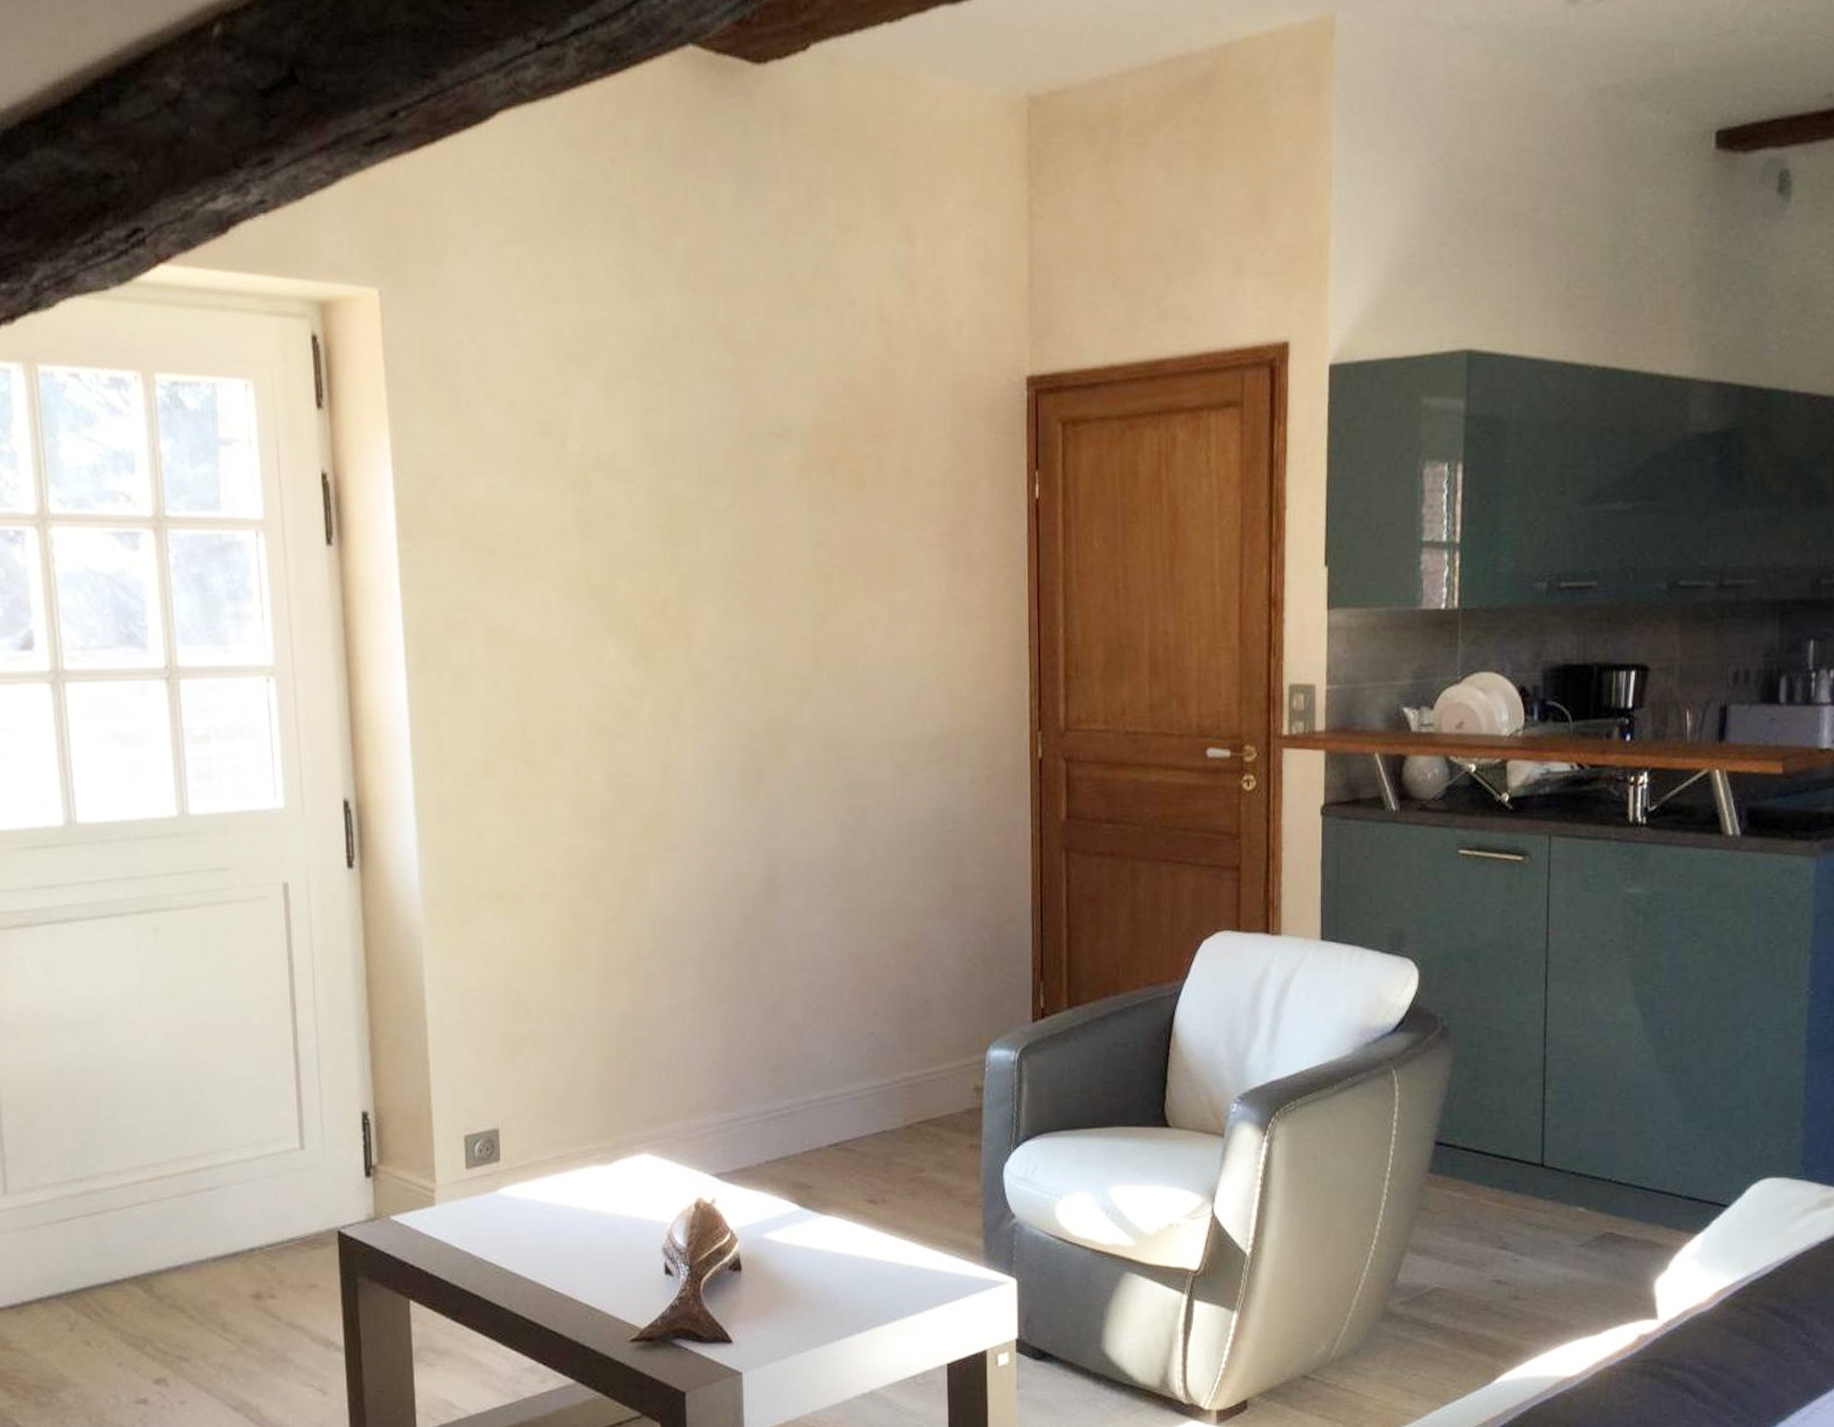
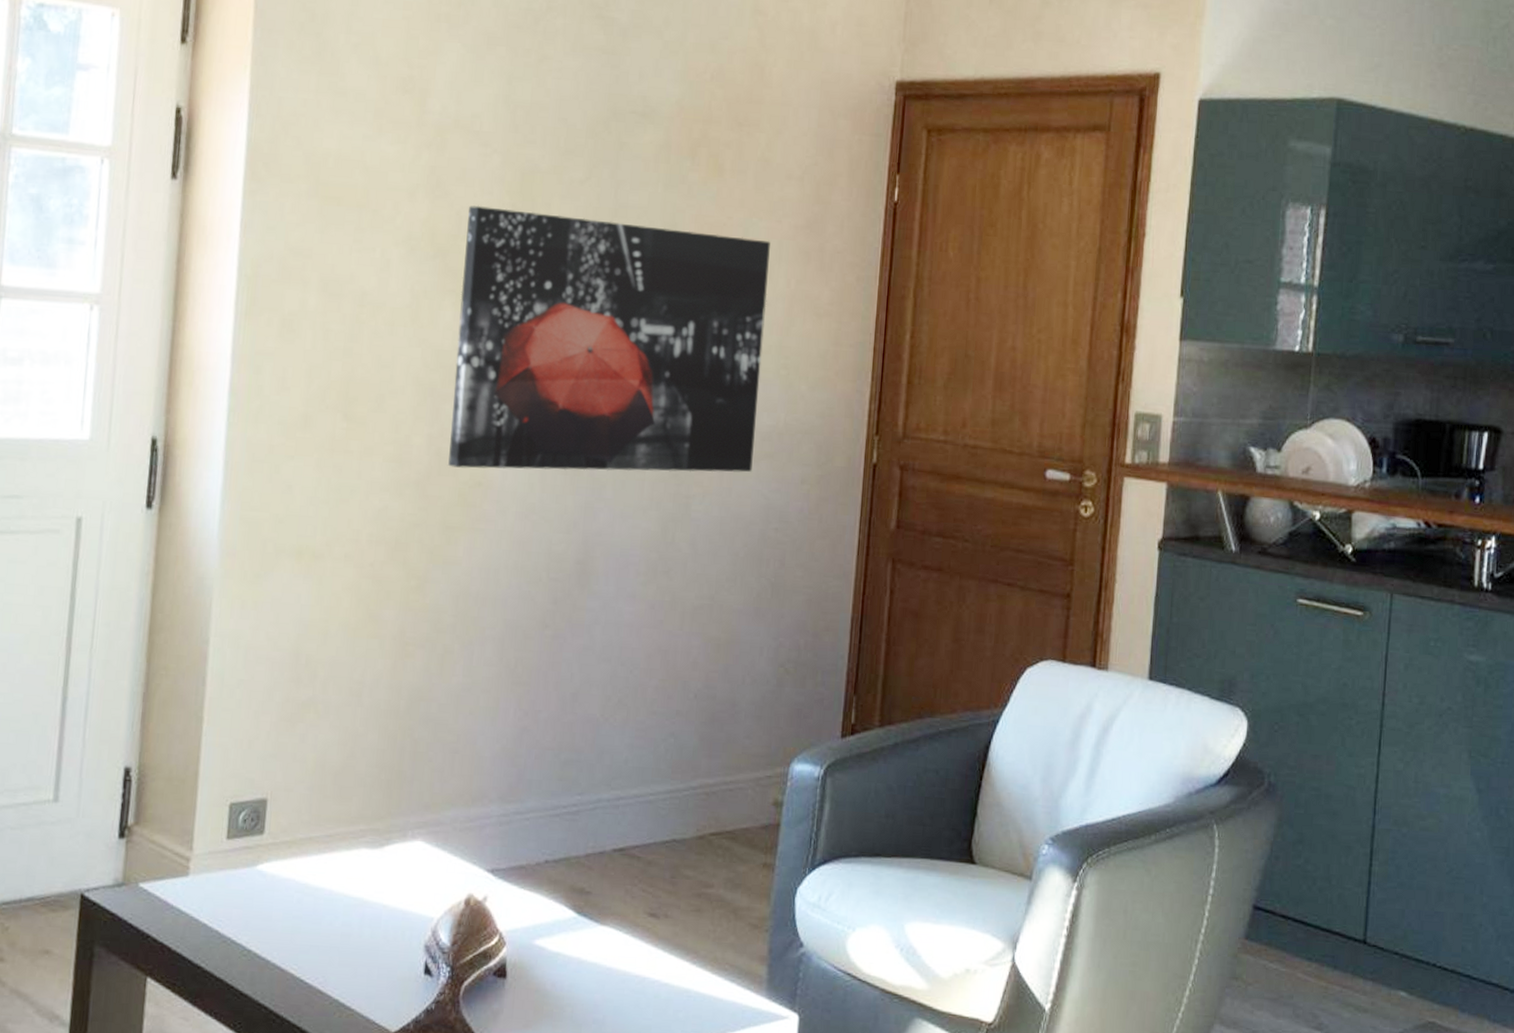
wall art: none [620,542,922,801] -> present [448,205,770,473]

